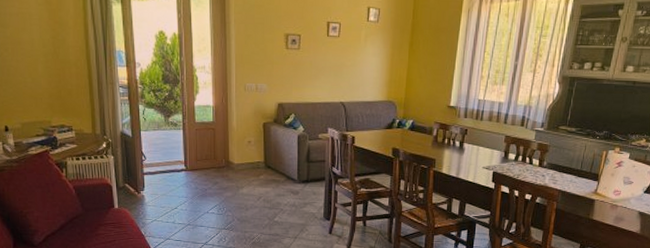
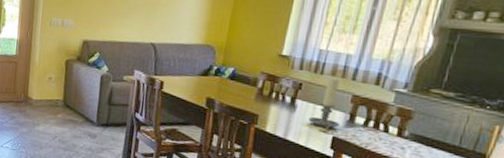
candle holder: none [474,123,498,166] -> present [308,78,341,129]

